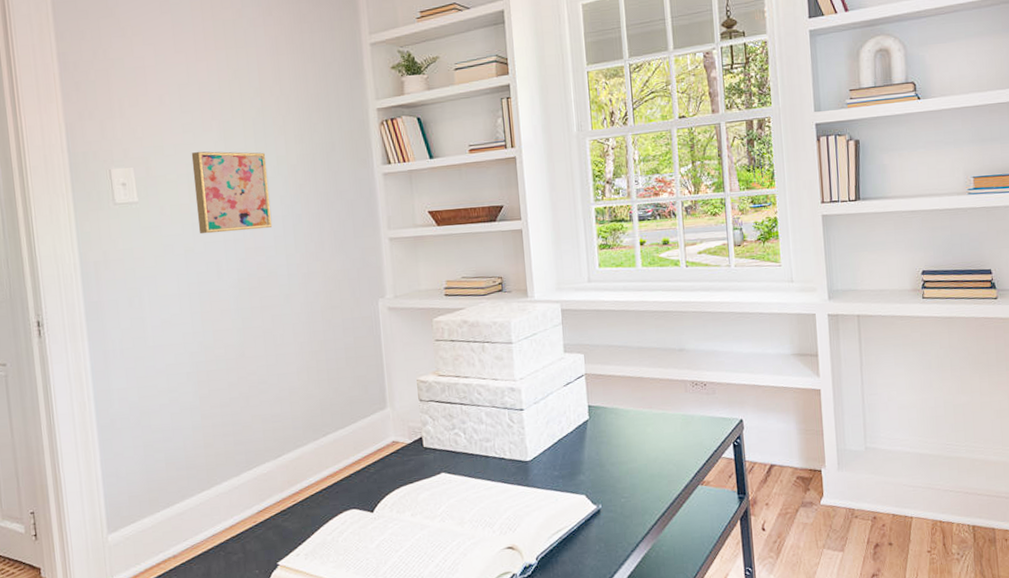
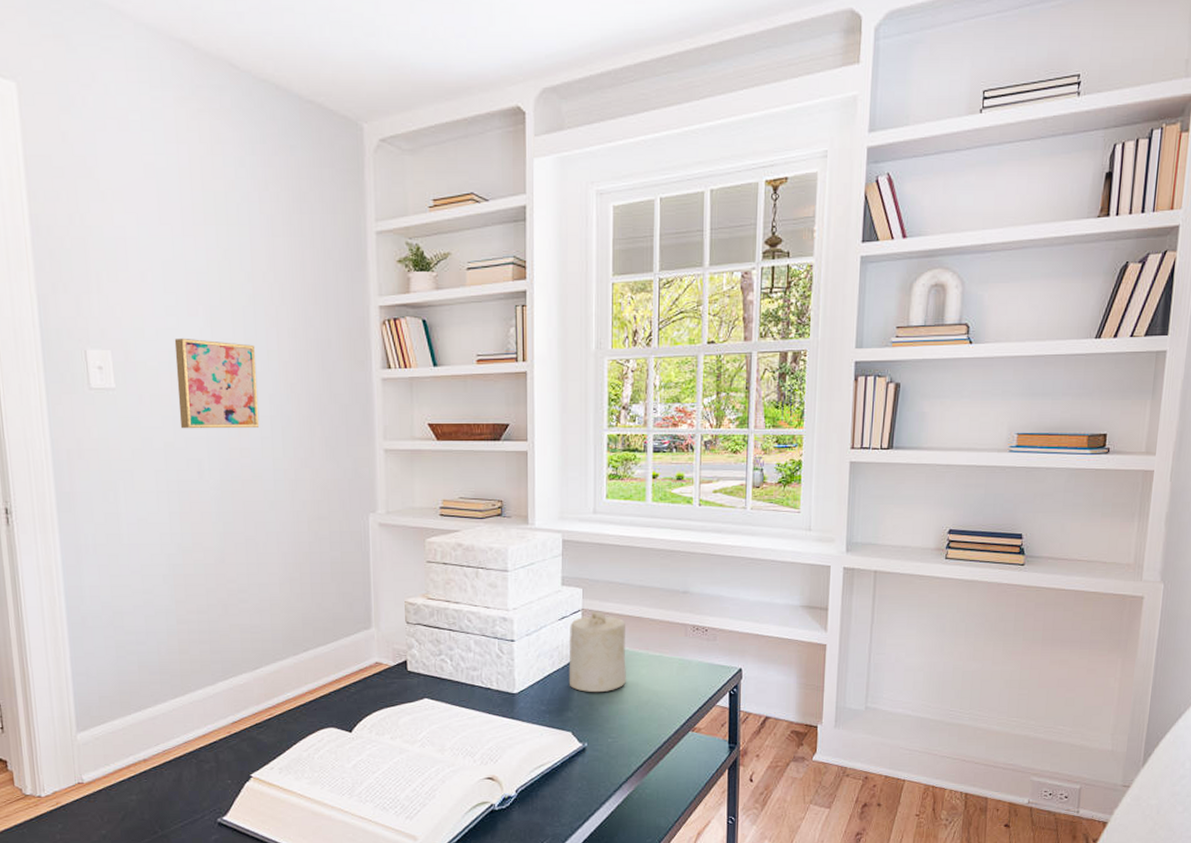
candle: none [575,374,633,454] -> present [569,610,626,693]

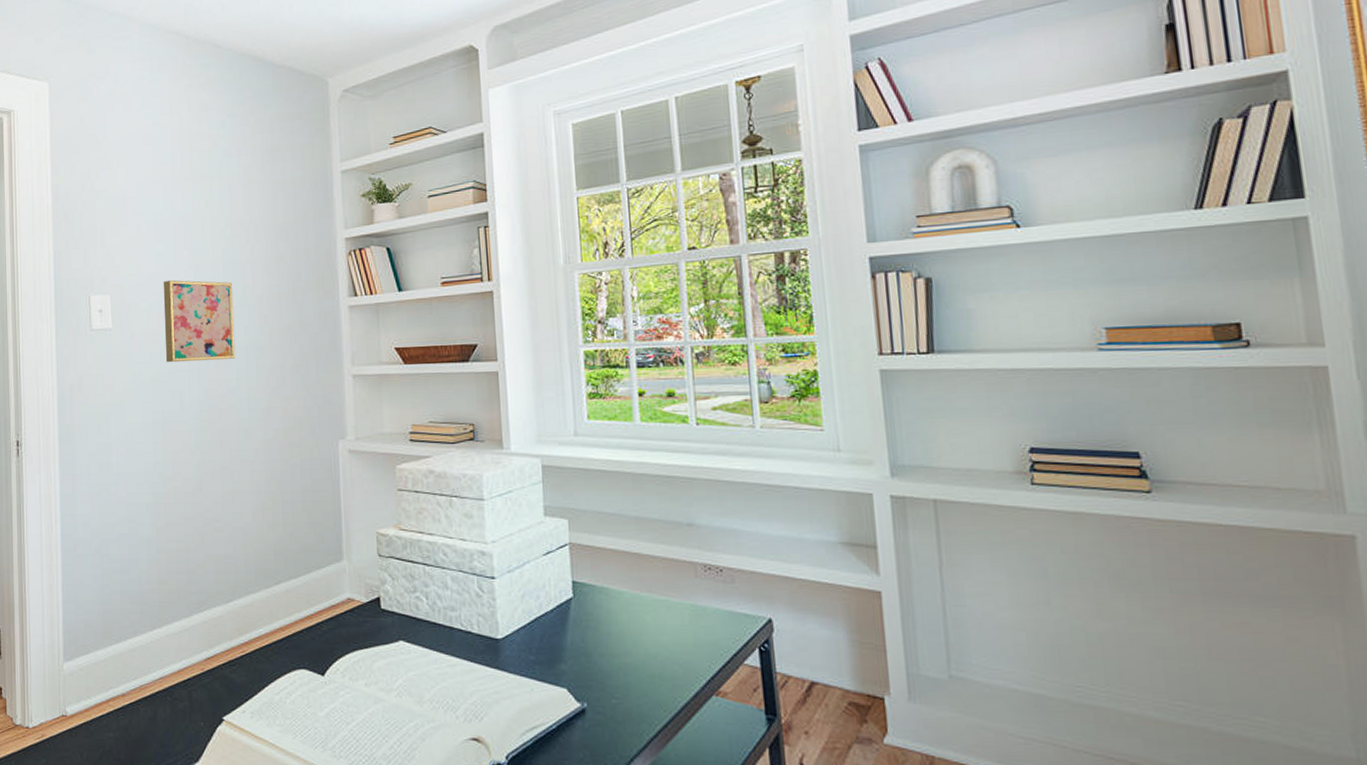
candle: present [569,610,626,693] -> none [556,544,628,642]

